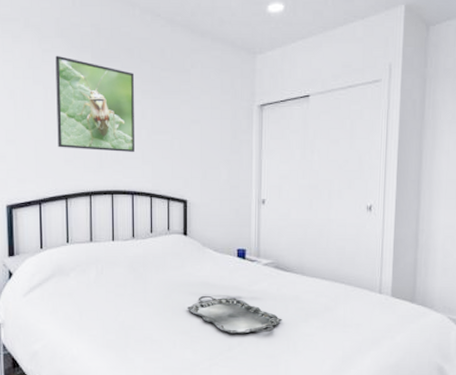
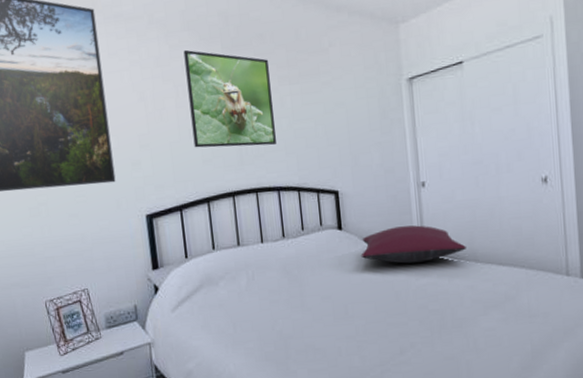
serving tray: present [187,295,282,334] -> none [349,294,458,335]
pillow: none [203,237,295,271] -> present [362,225,466,264]

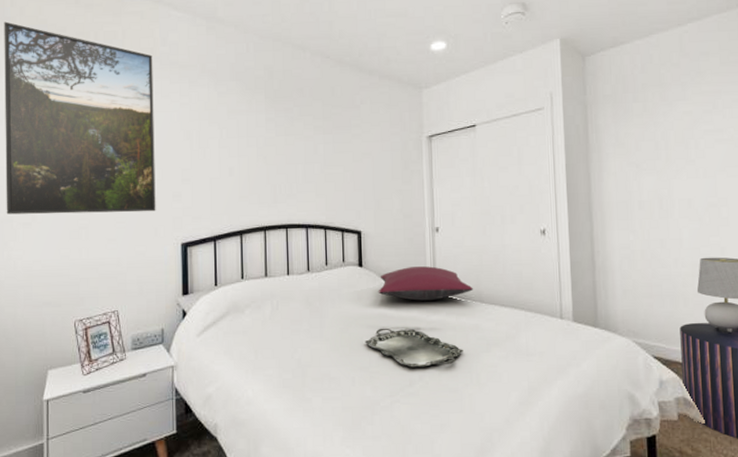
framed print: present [183,49,276,148] -> none [230,97,308,187]
serving tray: none [349,294,458,335] -> present [365,328,463,368]

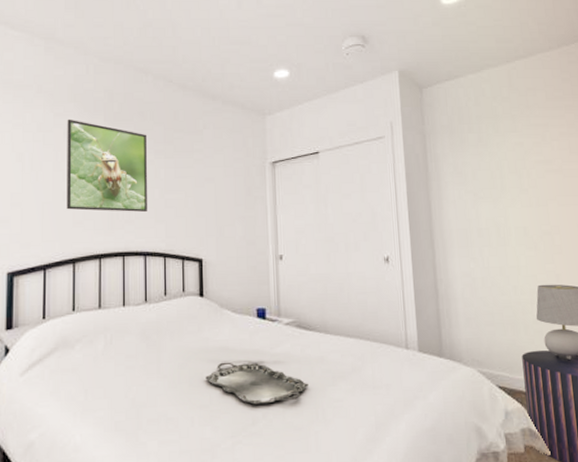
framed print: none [230,97,308,187] -> present [66,119,147,213]
pillow: present [379,266,473,301] -> none [220,295,318,333]

